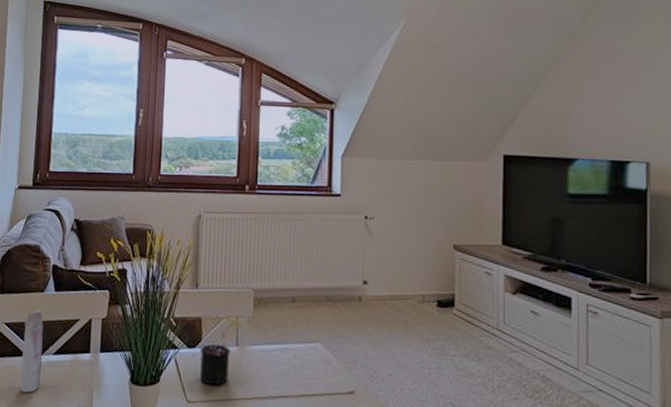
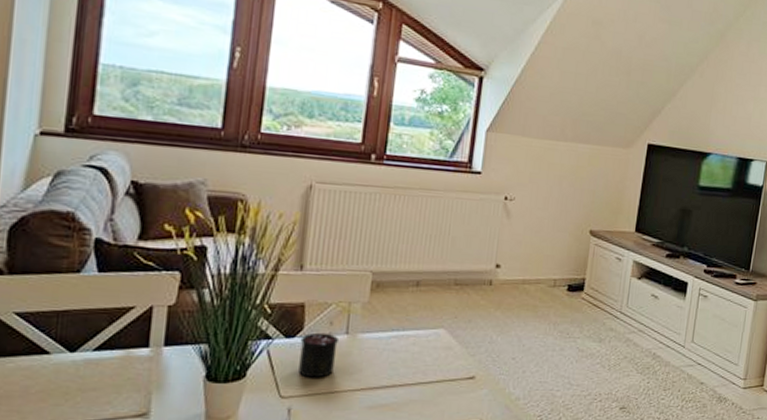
candle: present [19,310,44,393] -> none [38,296,79,400]

